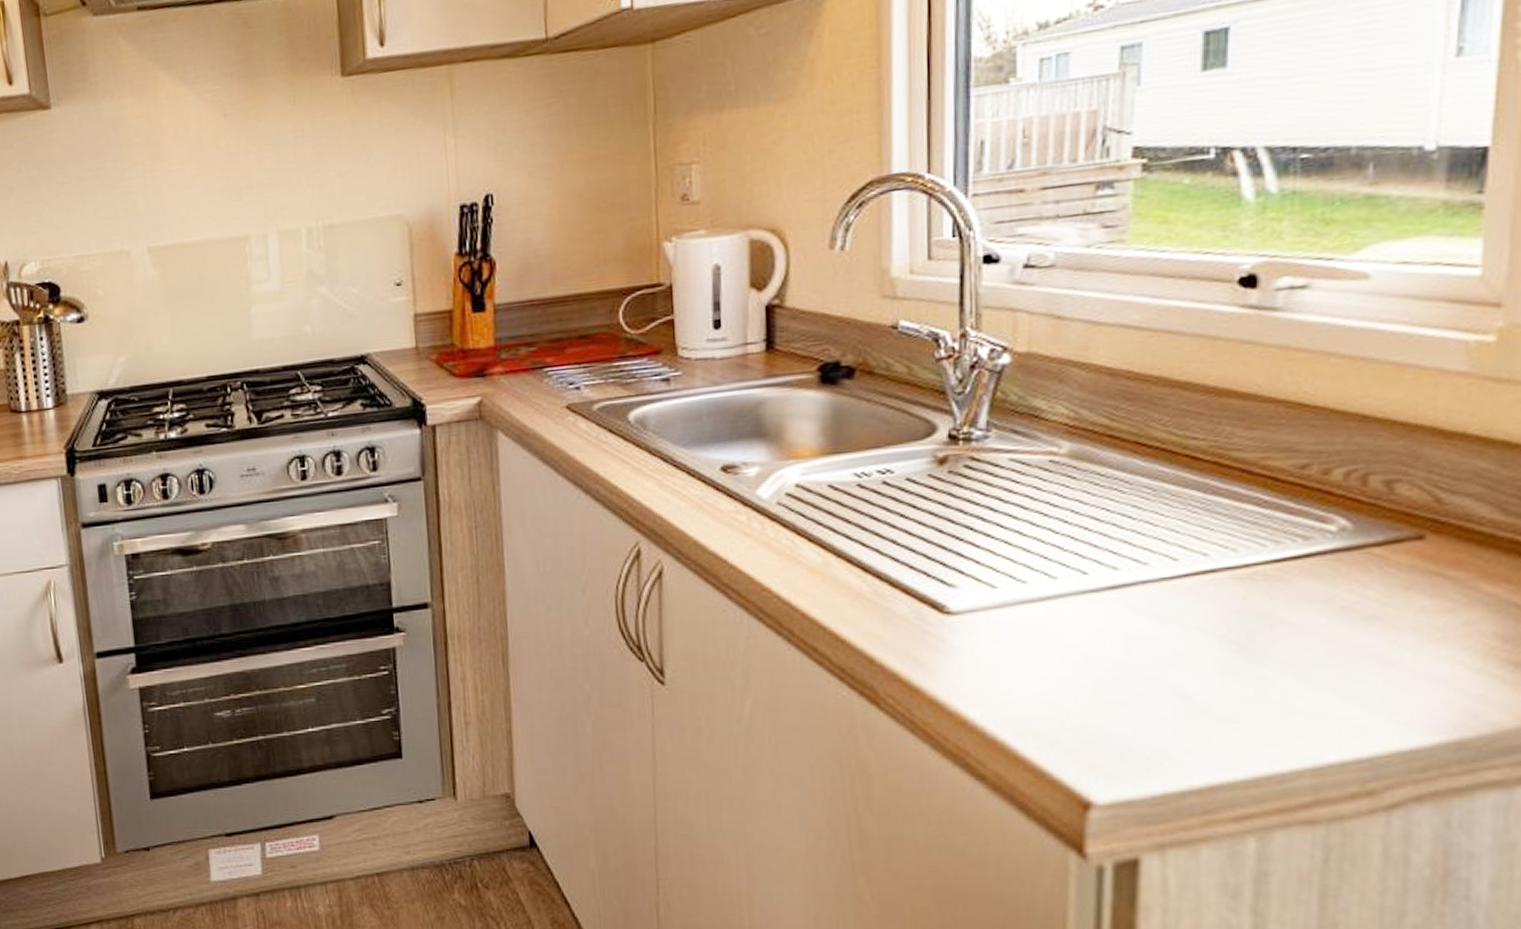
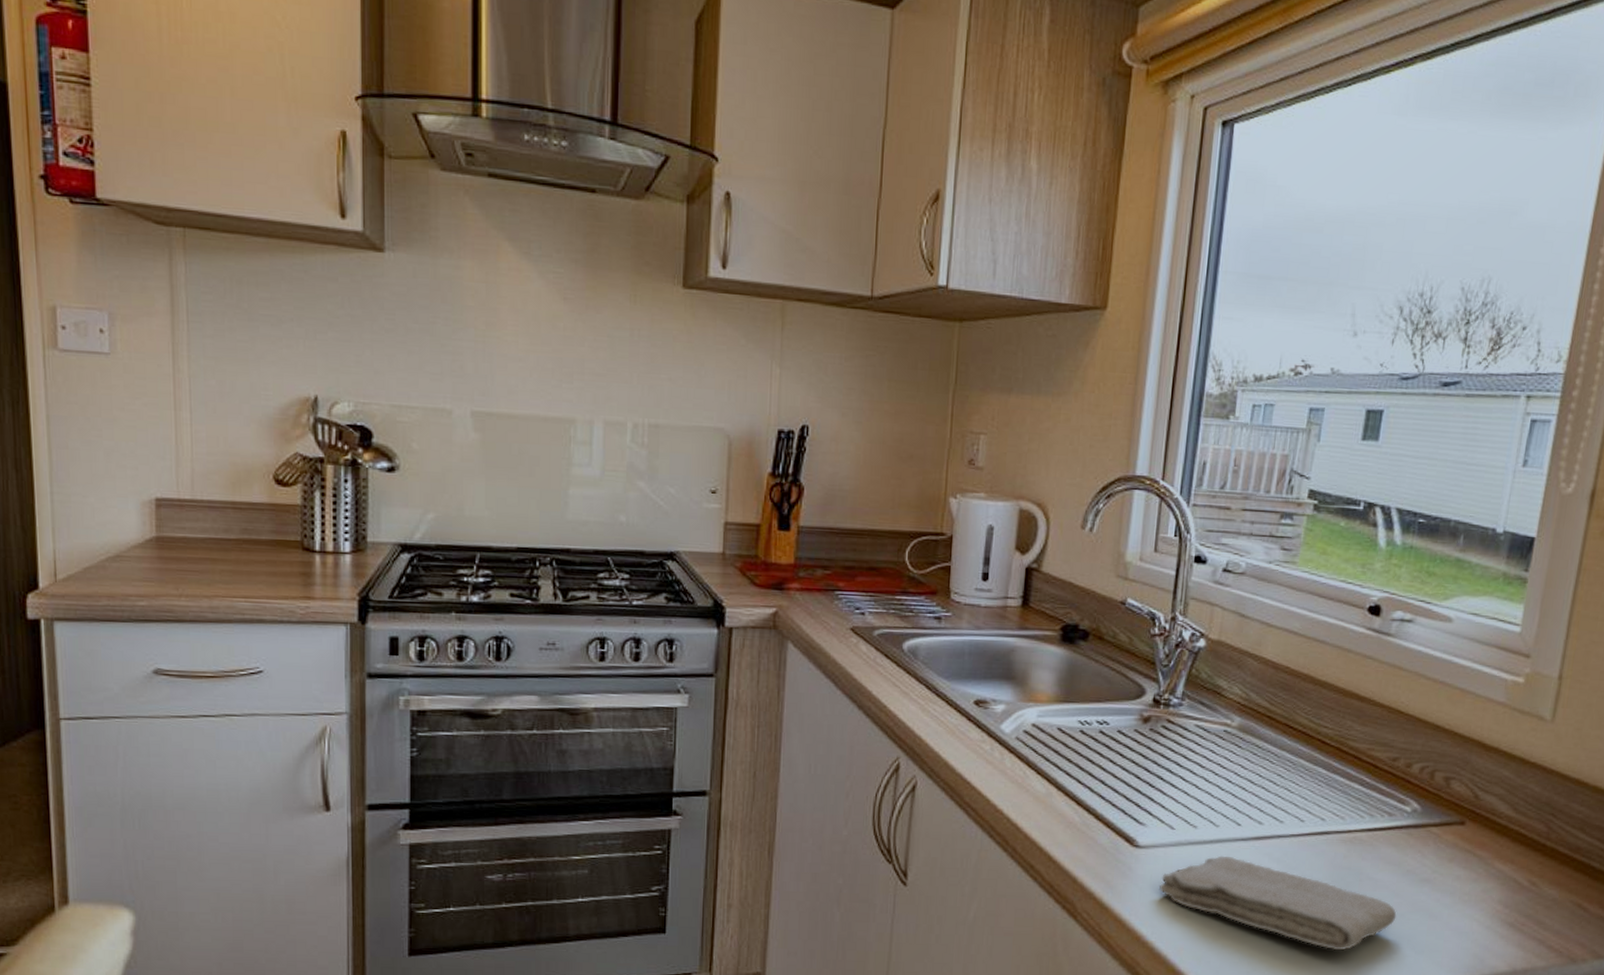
washcloth: none [985,613,1332,718] -> present [1159,855,1397,951]

